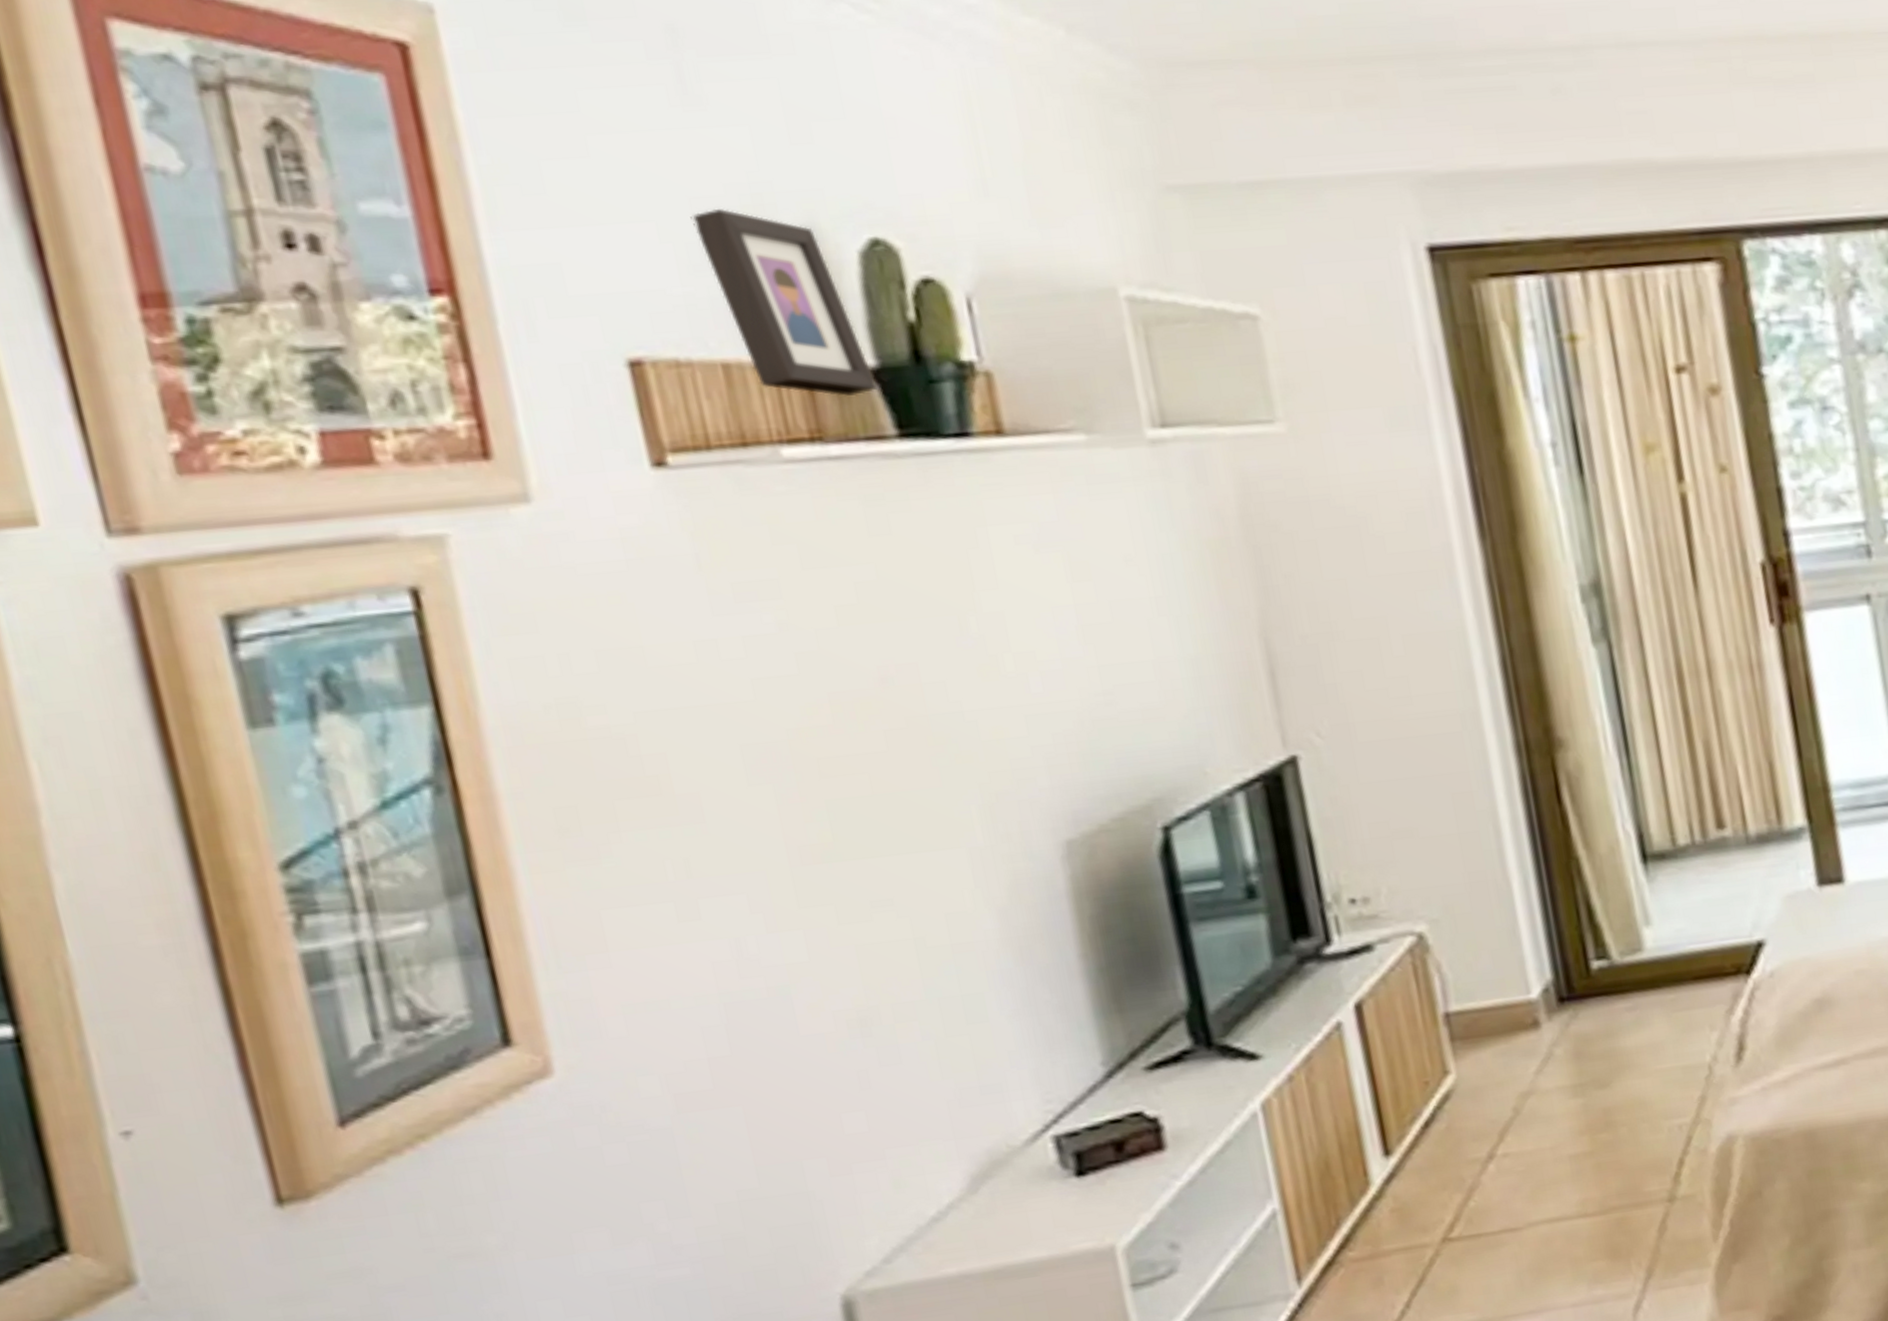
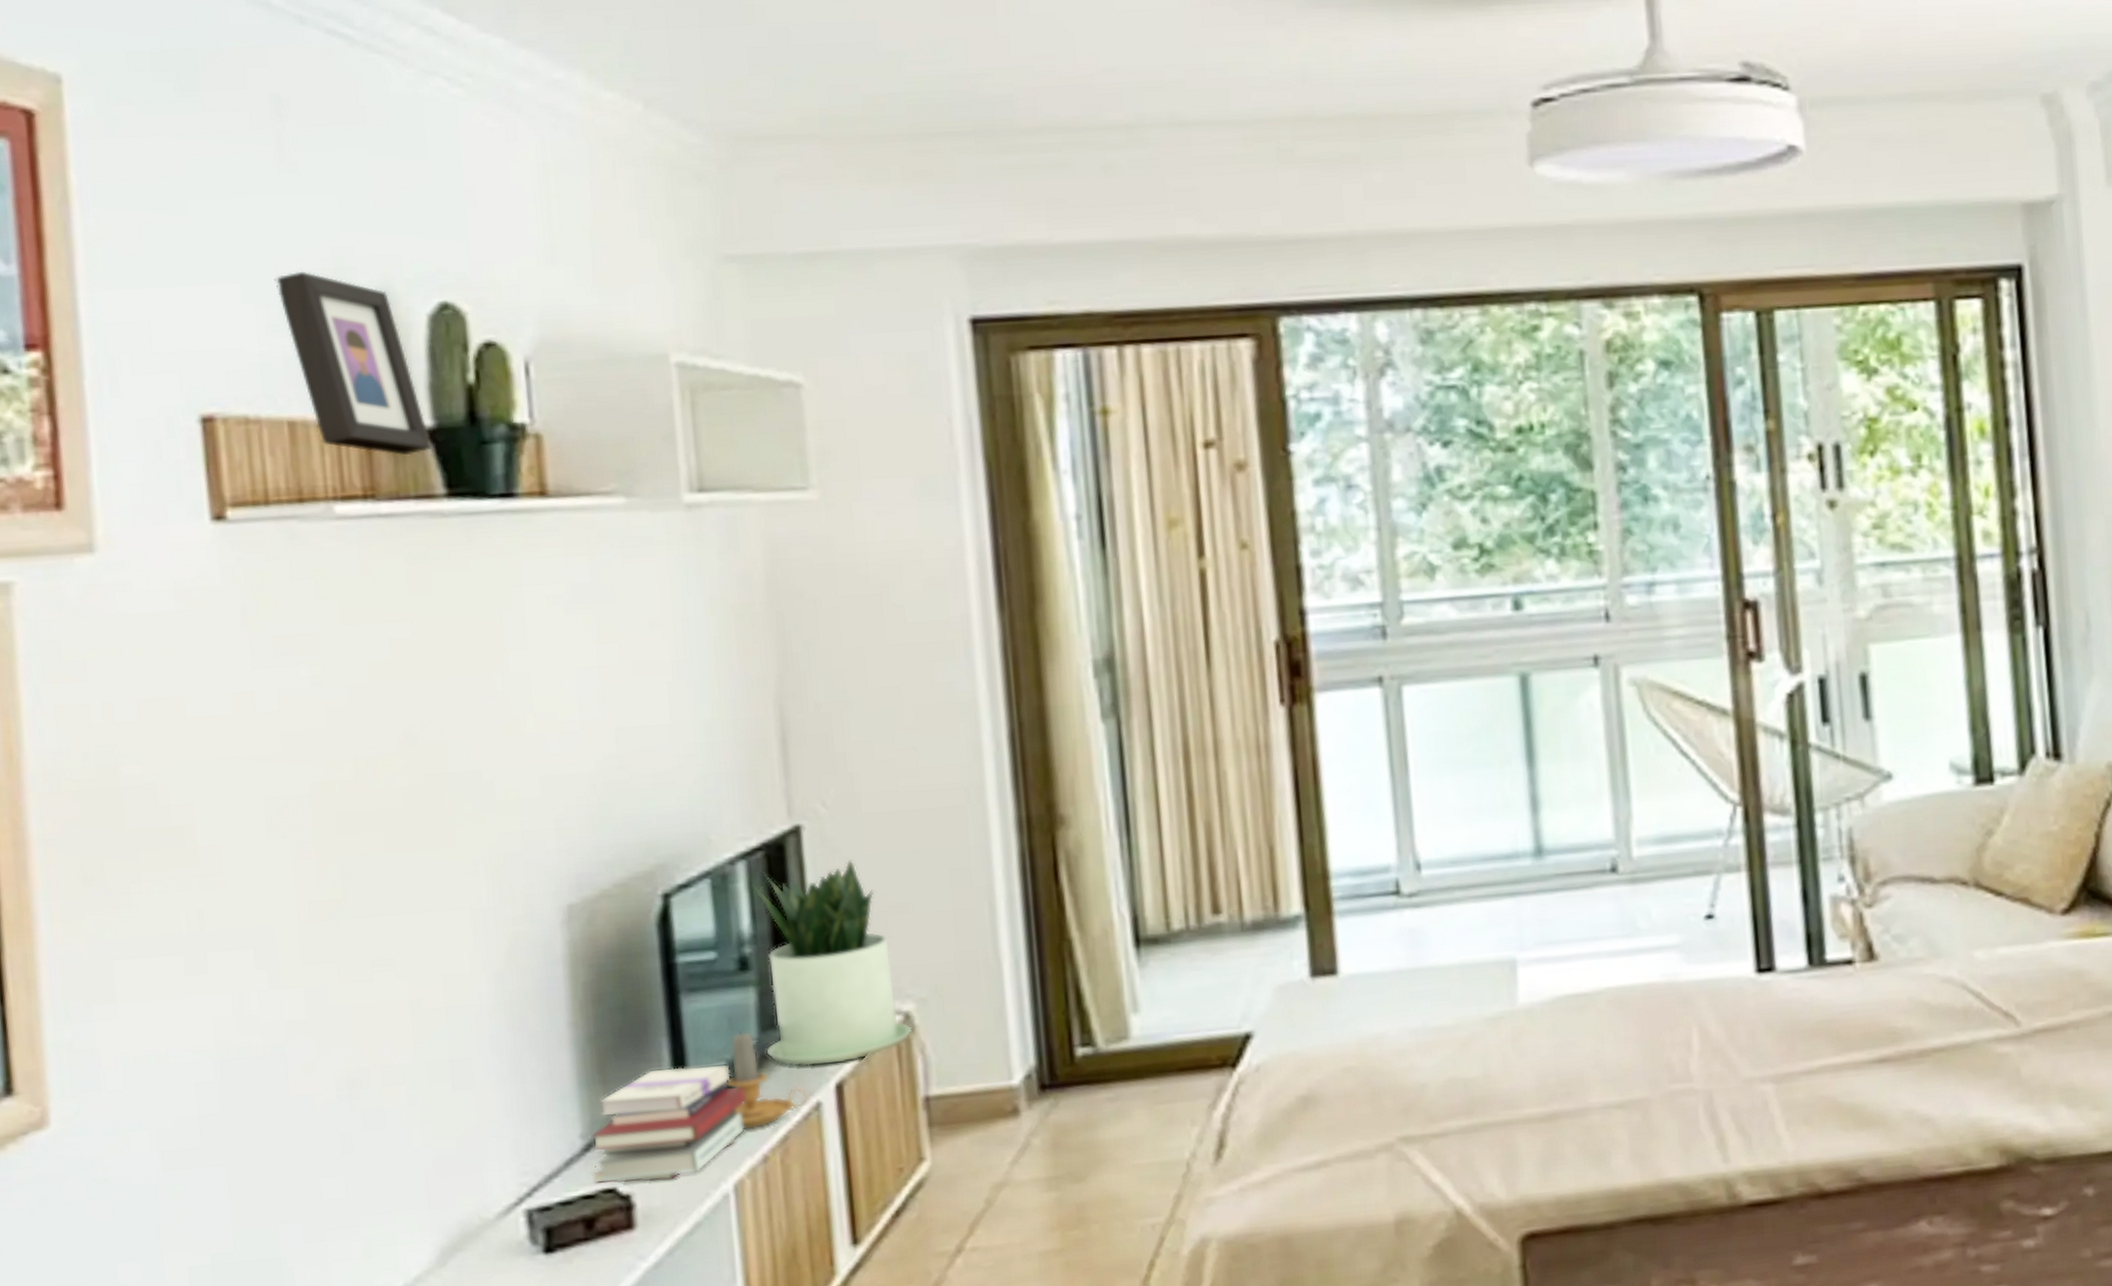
books: none [1112,990,1266,1107] -> present [591,1065,745,1182]
candle: none [1244,956,1329,1052] -> present [727,1031,809,1131]
planter: none [1254,788,1427,989] -> present [753,860,912,1066]

